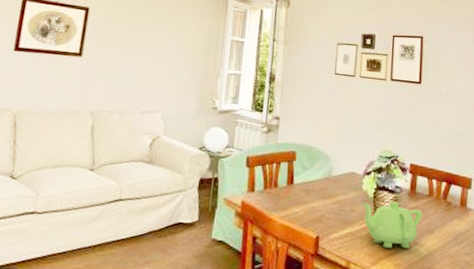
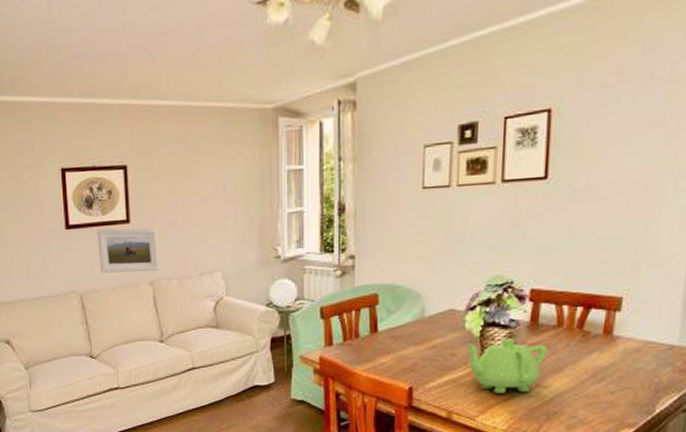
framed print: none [42,55,107,103] -> present [96,227,160,273]

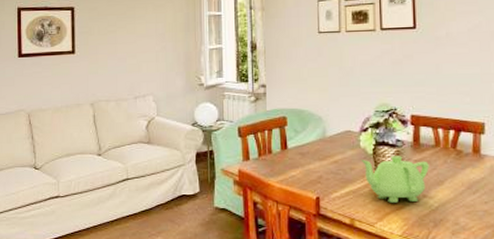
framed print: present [96,227,160,273] -> none [45,57,100,95]

